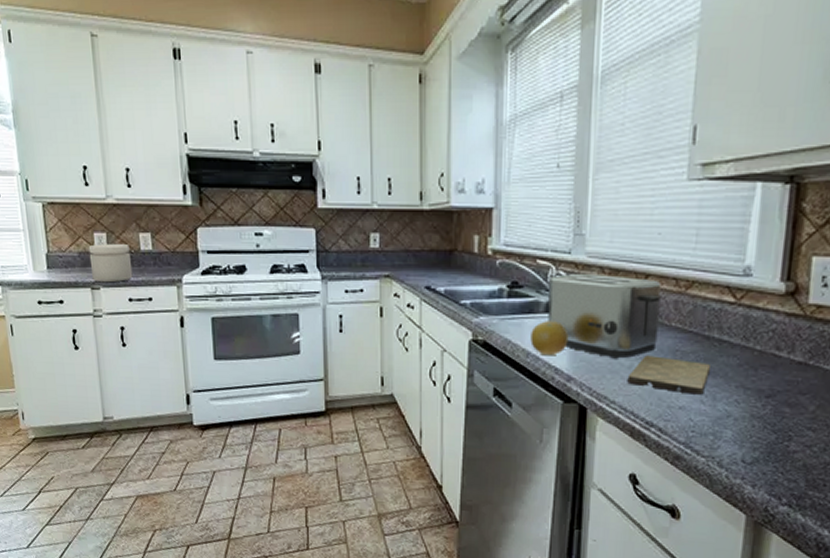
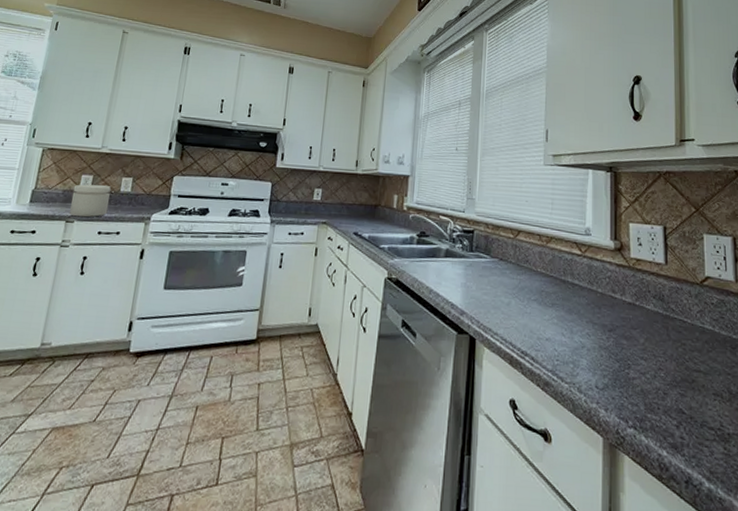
fruit: present [530,321,569,356] -> none [433,264,462,293]
toaster: present [548,274,662,359] -> none [447,228,529,297]
cutting board: present [627,355,712,395] -> none [506,294,568,328]

